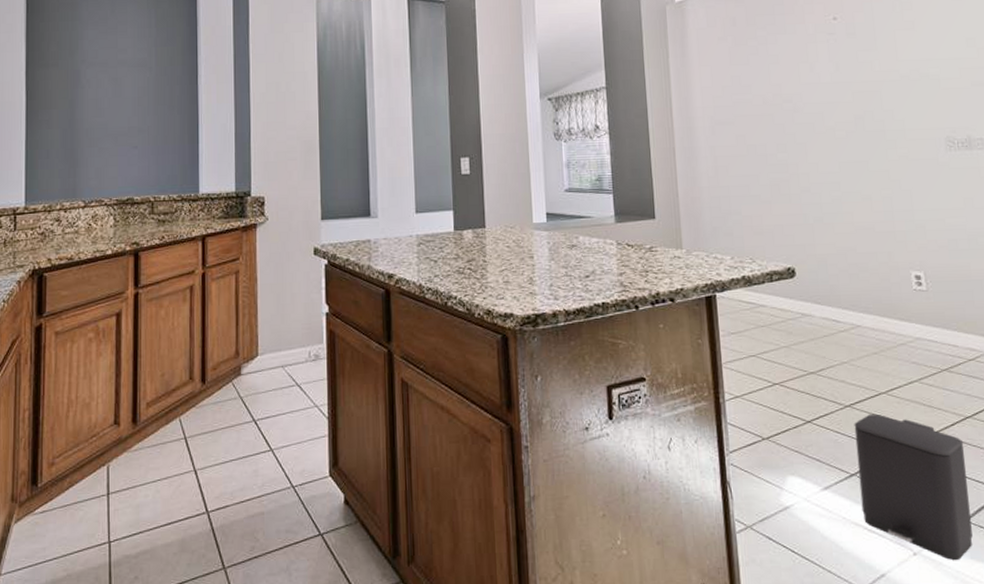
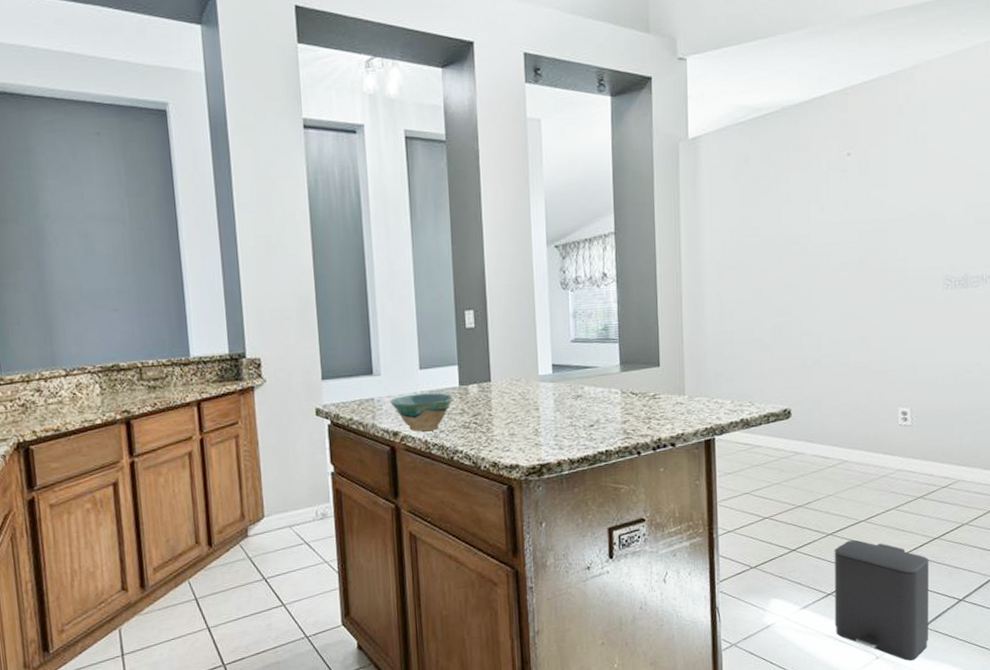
bowl: none [386,236,448,276] -> present [390,392,453,432]

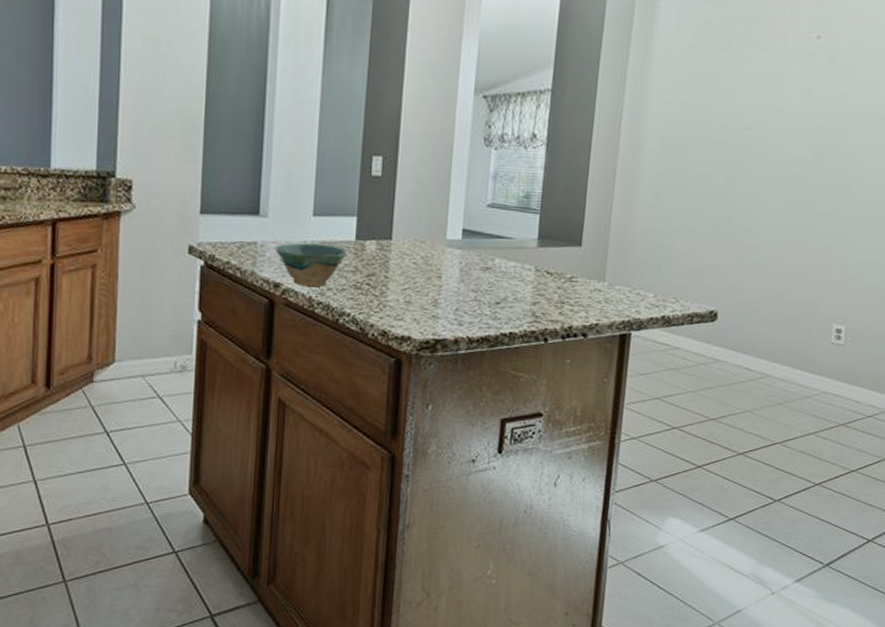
pedal bin: present [834,539,930,661] -> none [732,462,843,600]

